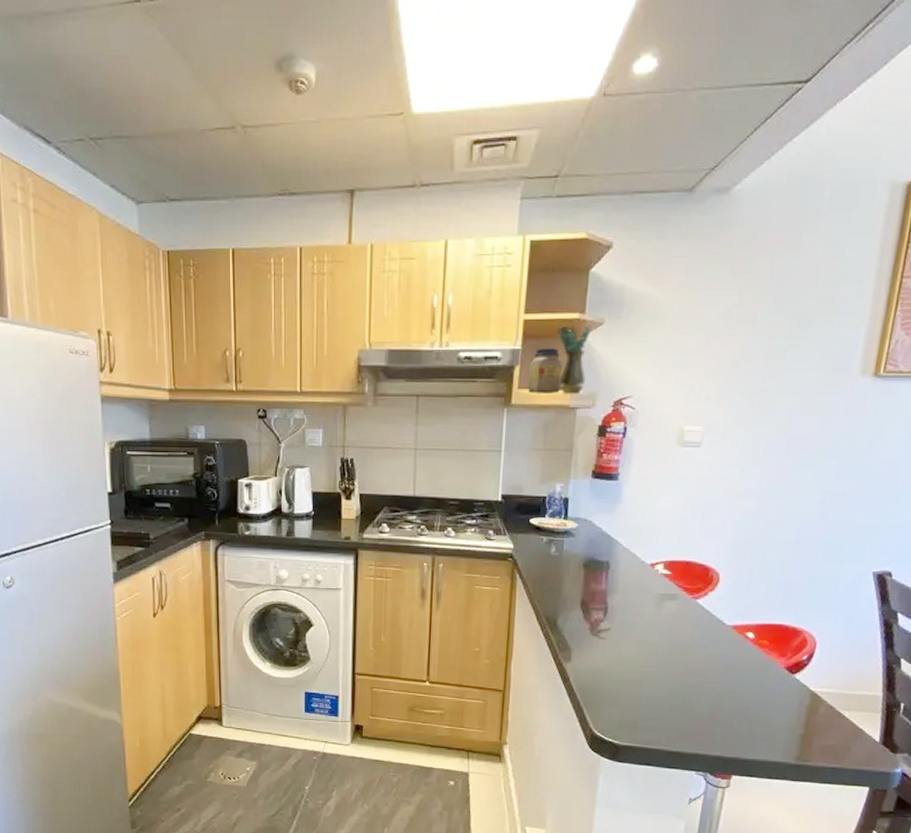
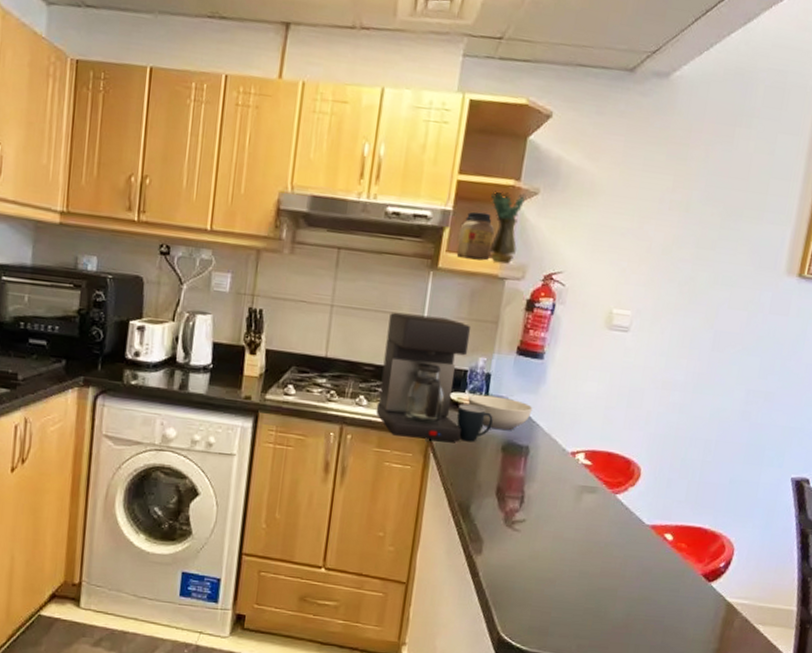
coffee maker: none [463,449,547,563] -> present [375,312,471,442]
mug: none [539,528,573,562] -> present [457,404,493,442]
bowl: none [548,518,611,549] -> present [468,394,533,430]

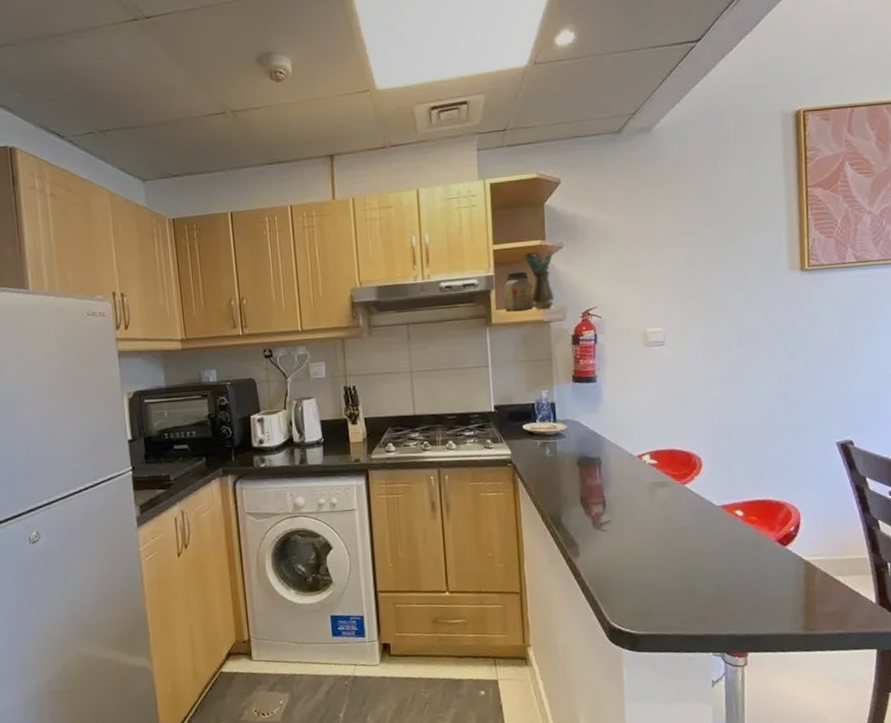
coffee maker: present [375,312,471,442] -> none [460,363,540,470]
mug: present [457,404,493,442] -> none [533,431,565,463]
bowl: present [468,394,533,430] -> none [540,420,597,448]

